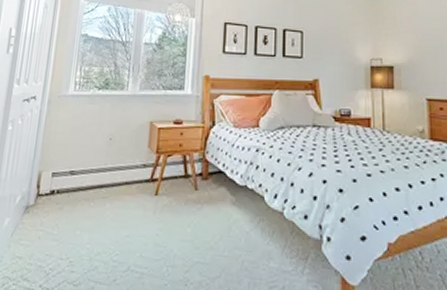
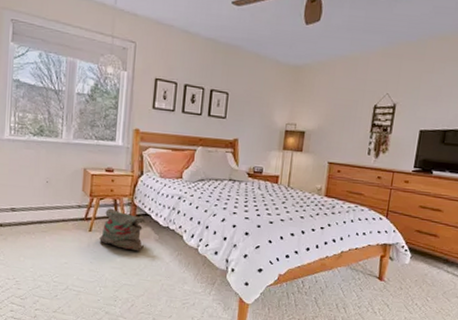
bag: none [167,166,220,219] -> present [99,208,146,252]

